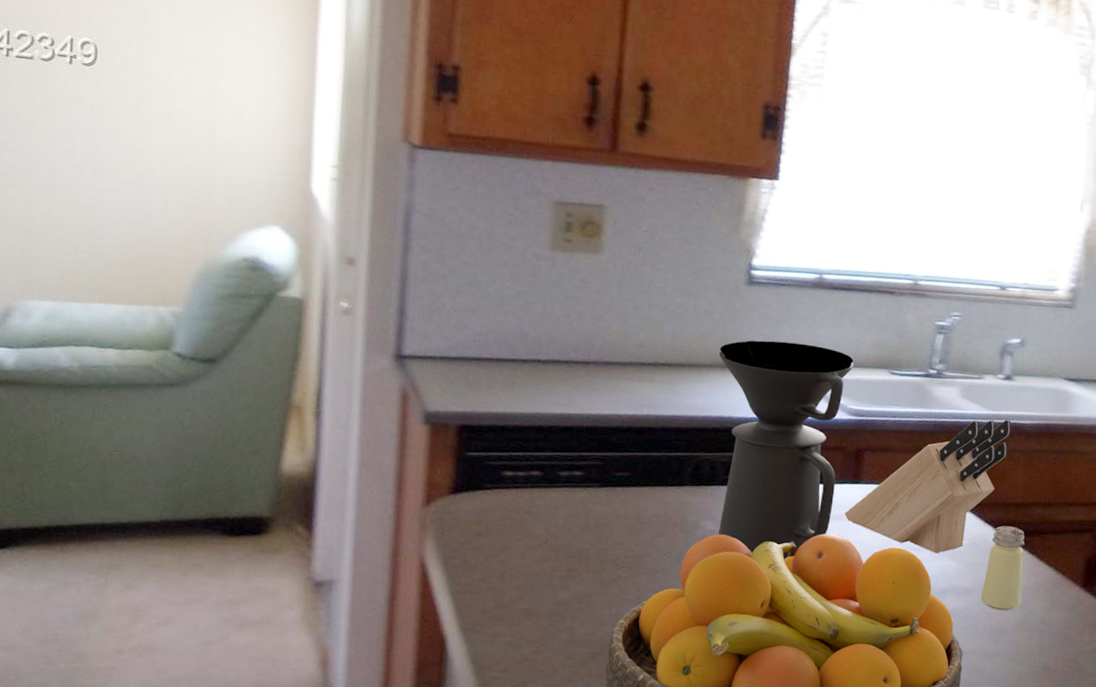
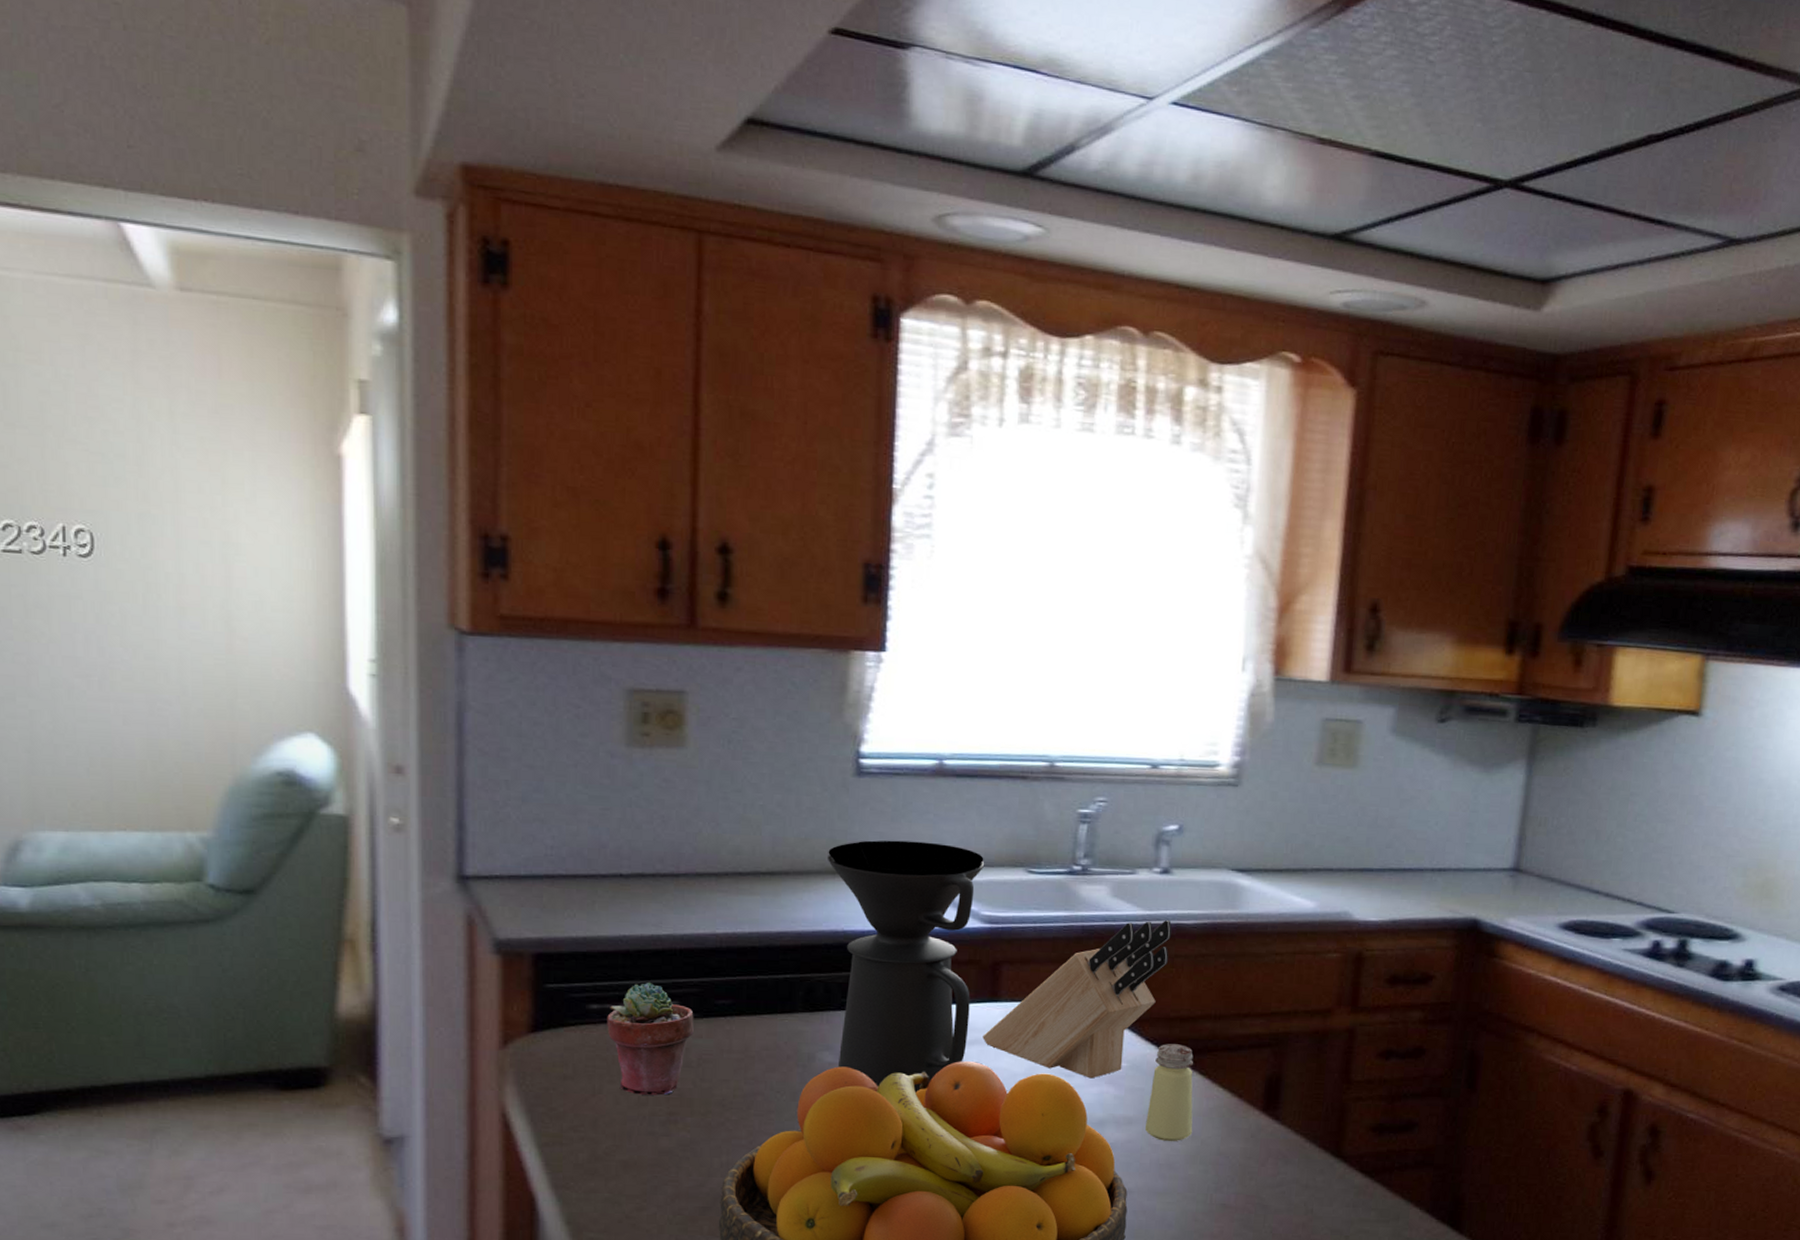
potted succulent: none [518,454,595,554] -> present [607,982,694,1096]

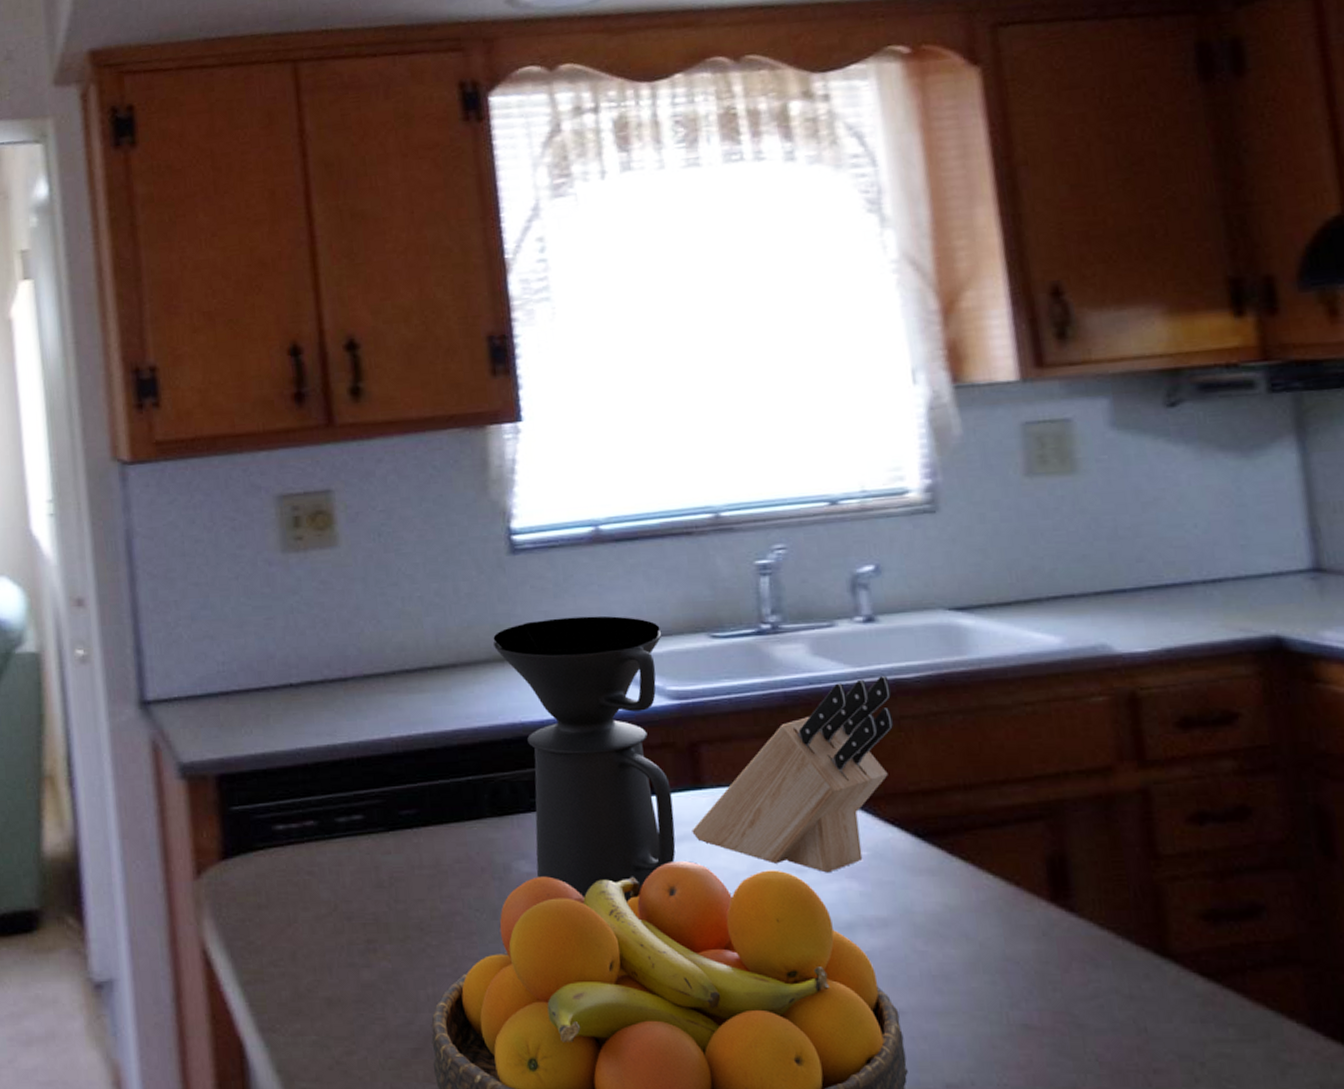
potted succulent: present [607,982,694,1096] -> none [293,796,382,922]
saltshaker: present [1145,1044,1194,1142] -> none [901,824,966,947]

